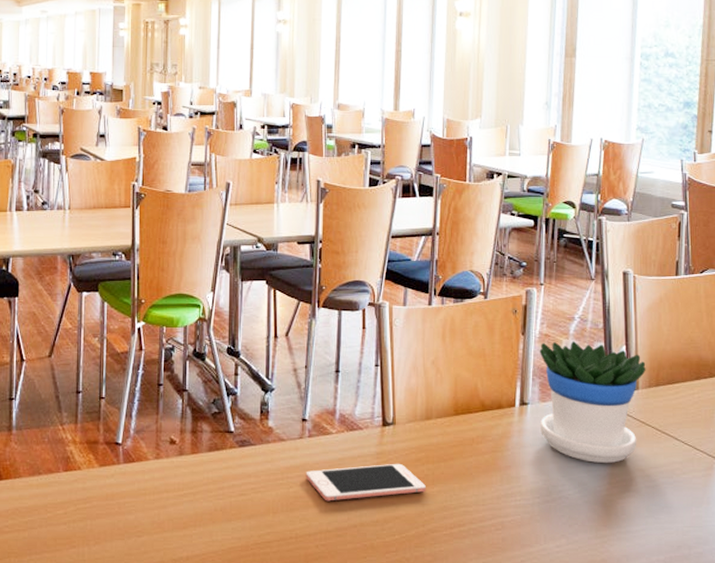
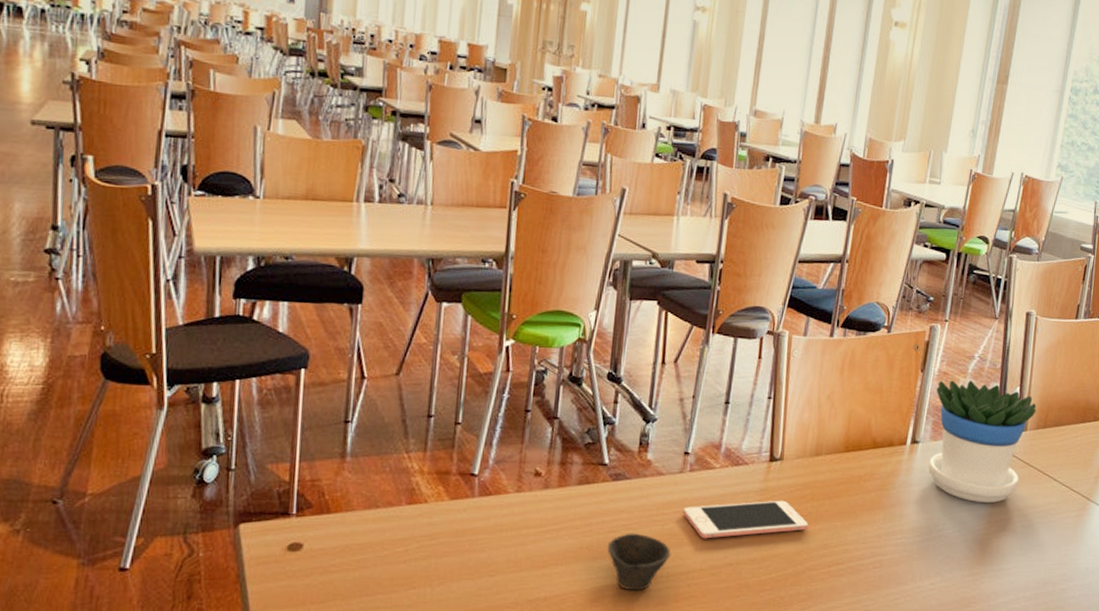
cup: none [239,496,298,551] -> present [607,533,671,591]

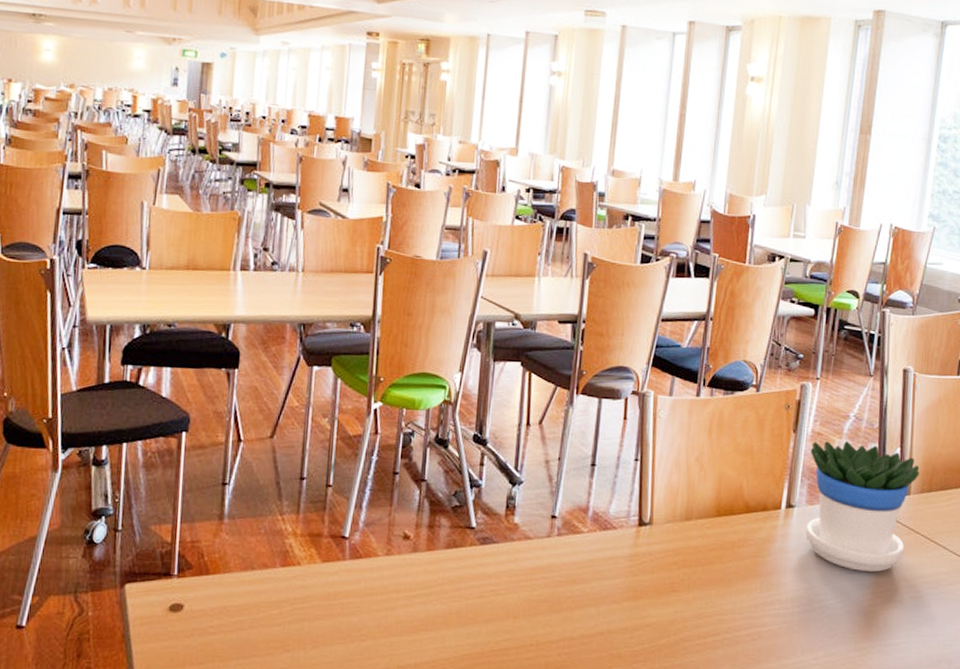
cup: present [607,533,671,591] -> none [476,598,541,659]
cell phone: present [683,500,808,539] -> none [551,566,681,606]

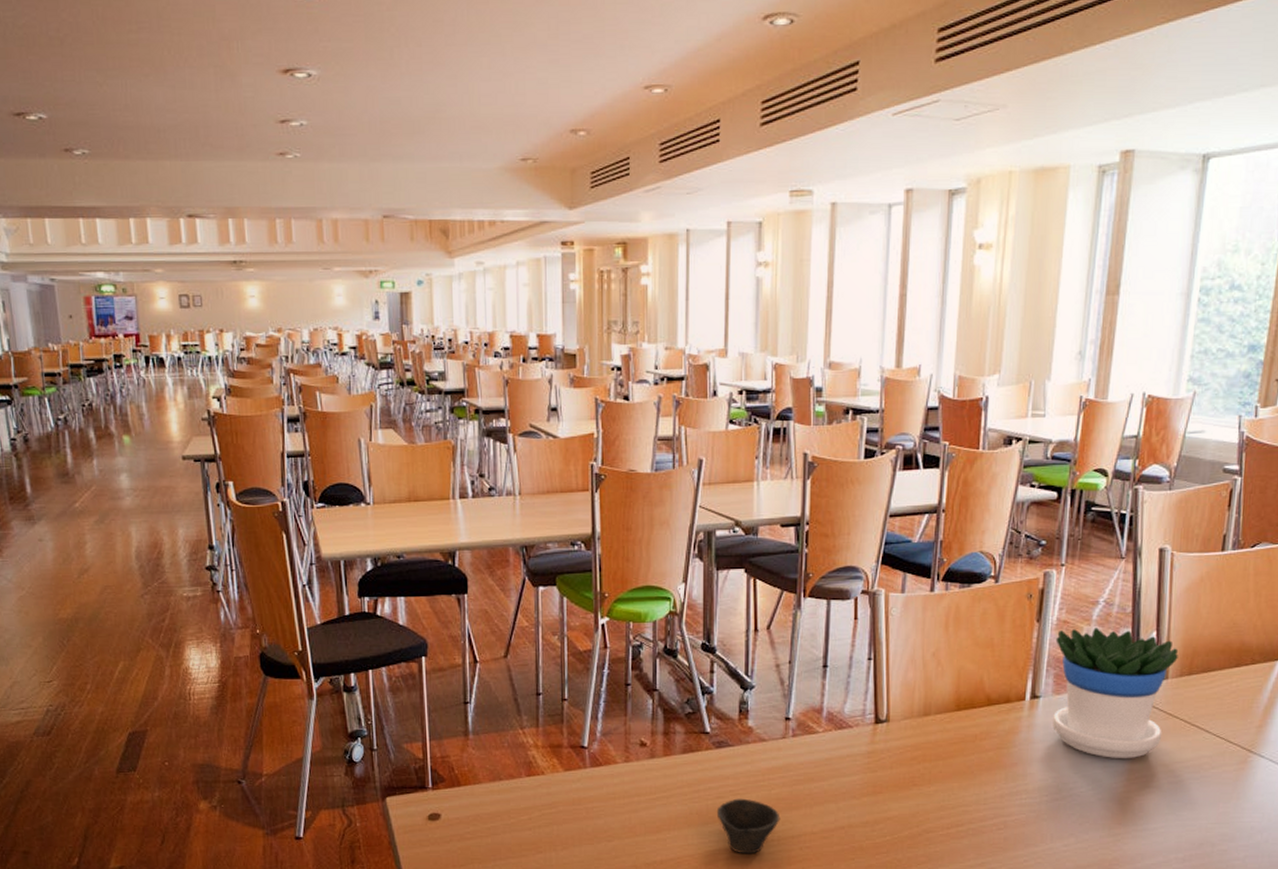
cup: none [476,598,541,659] -> present [716,798,780,854]

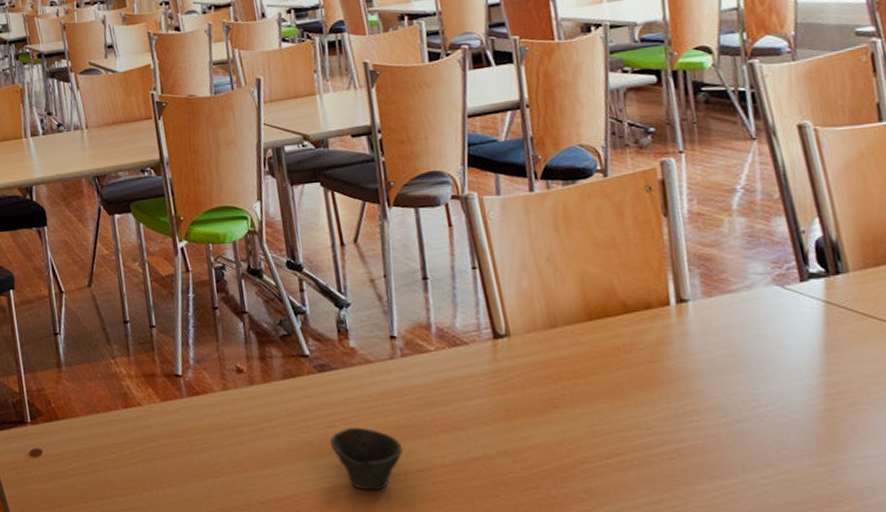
flowerpot: present [1053,627,1179,758] -> none [692,218,860,369]

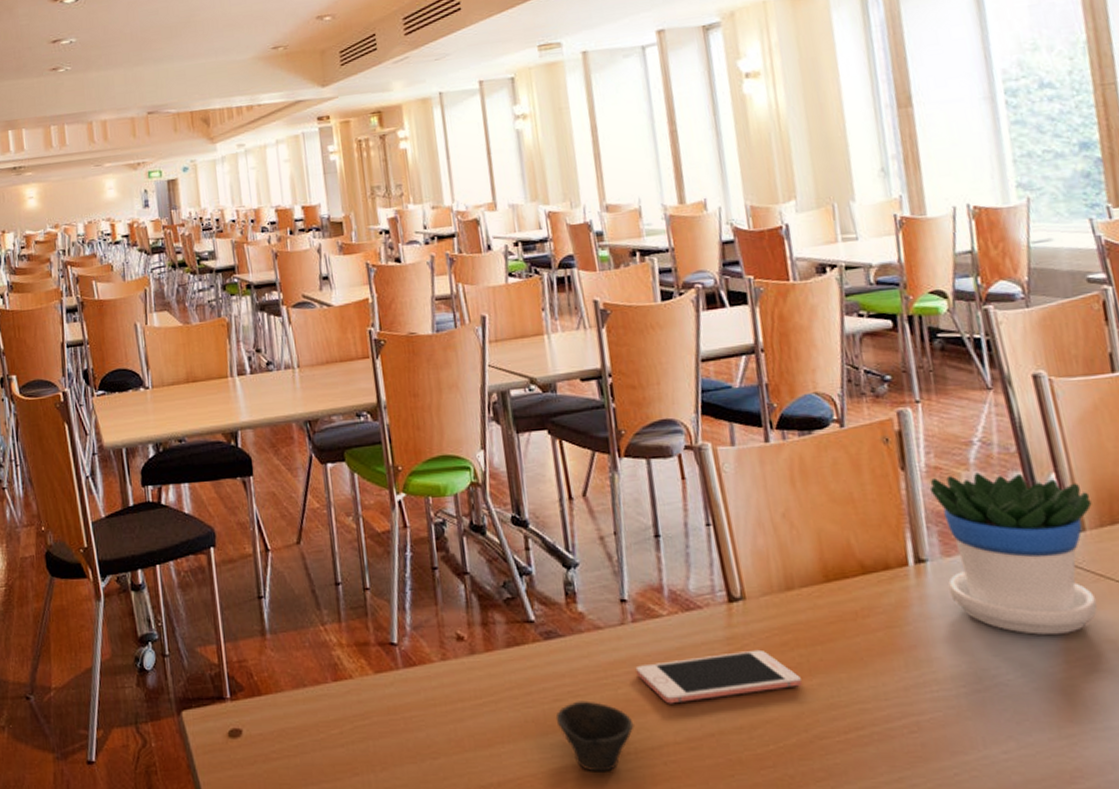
cell phone: none [404,382,564,431] -> present [635,649,802,704]
flowerpot: none [692,218,860,369] -> present [929,472,1098,635]

